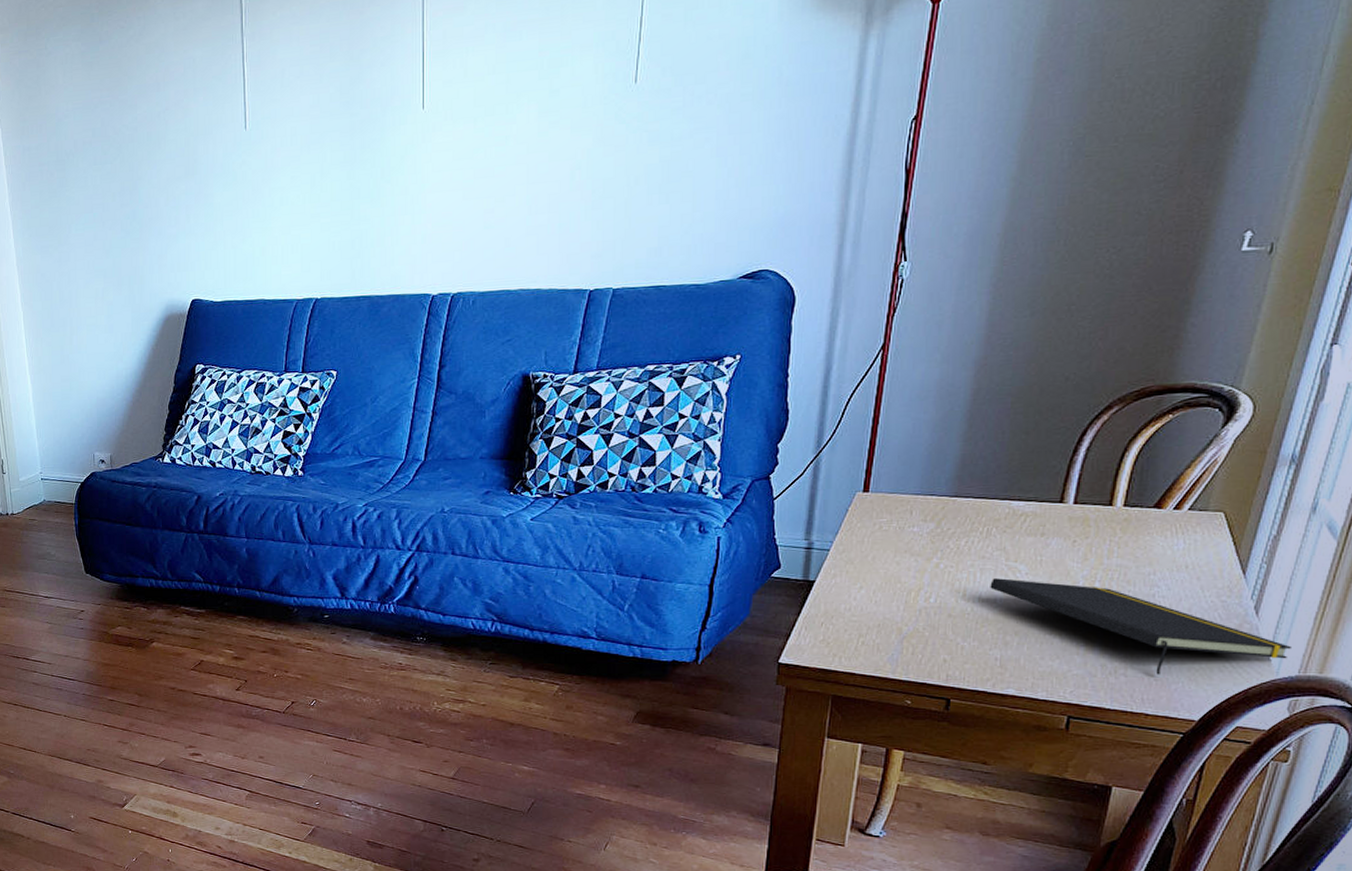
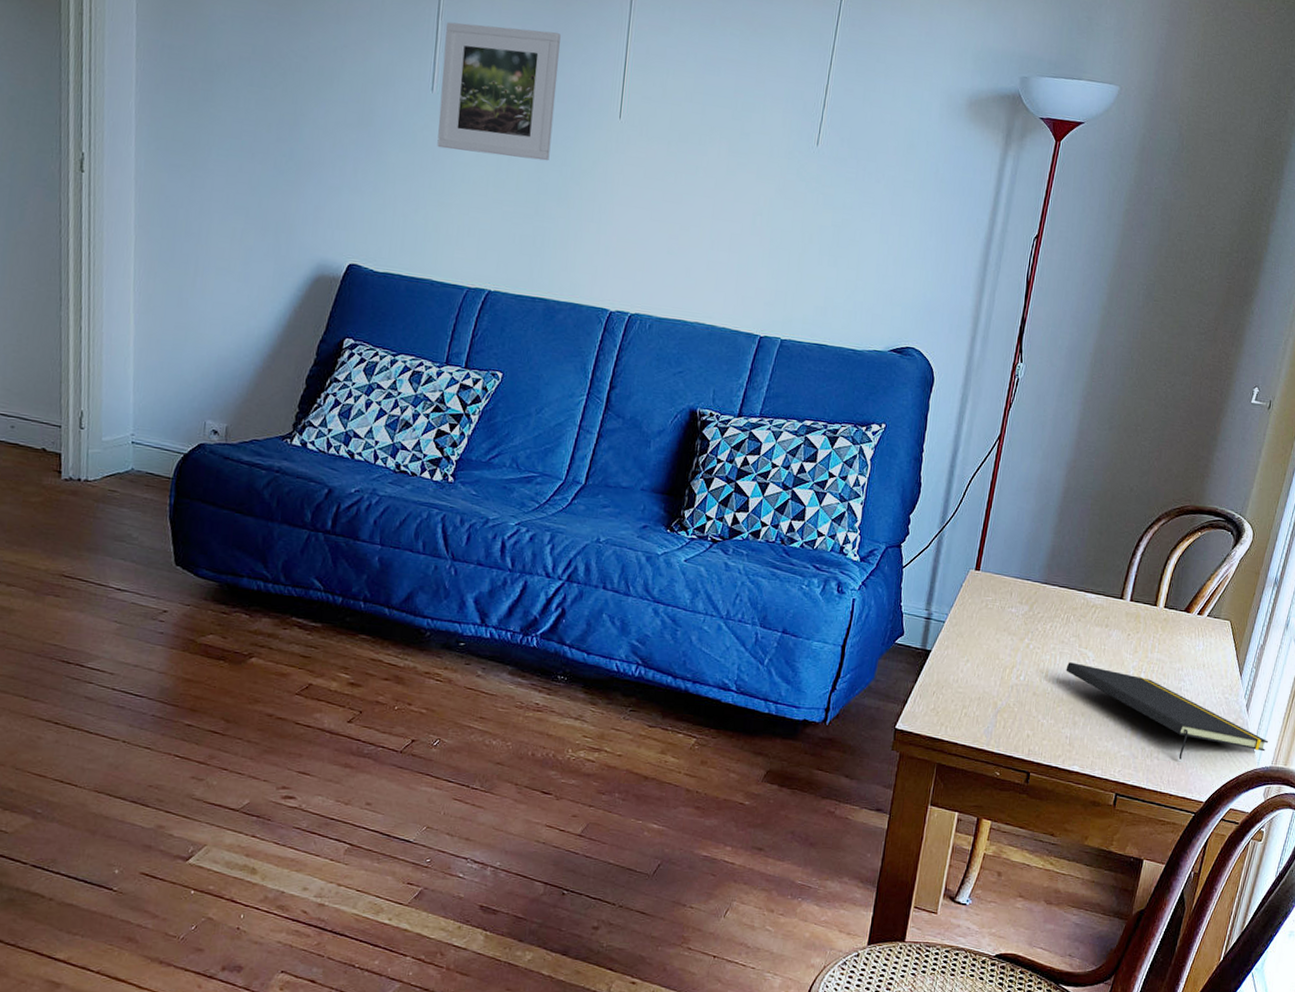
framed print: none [251,43,359,179] -> present [437,21,561,161]

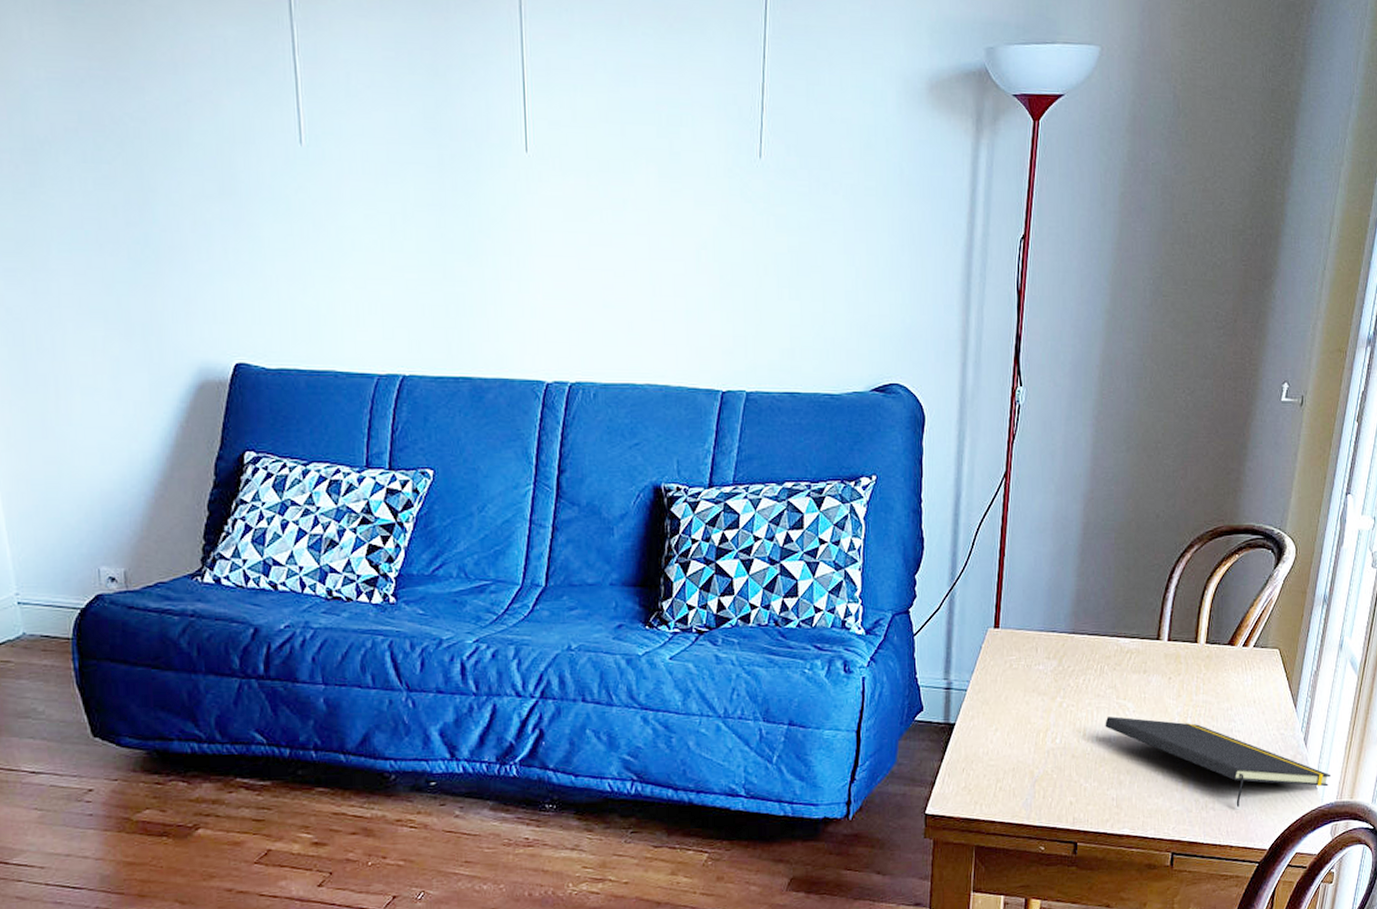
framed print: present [437,21,561,161] -> none [304,55,451,213]

